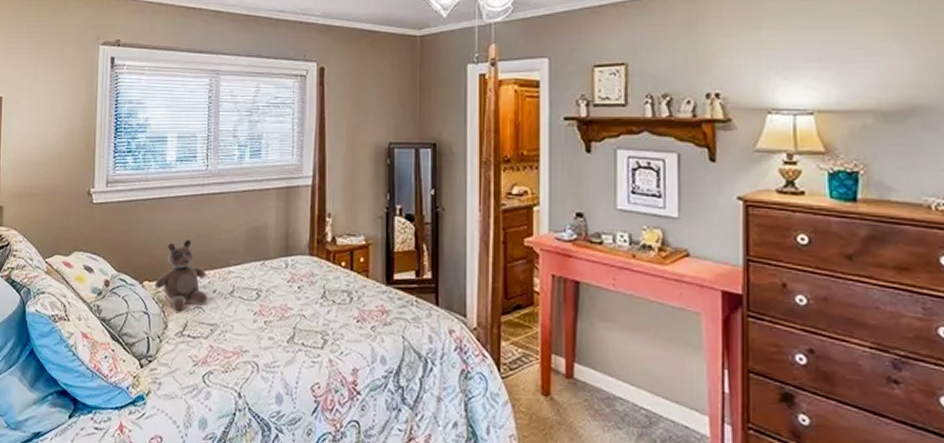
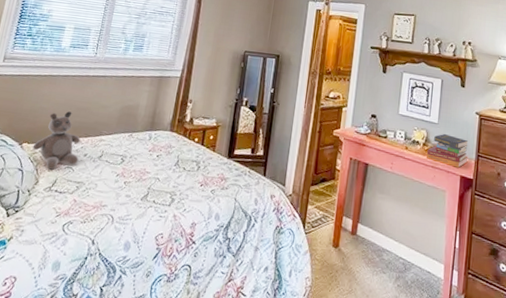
books: none [664,231,732,279] -> present [426,133,468,168]

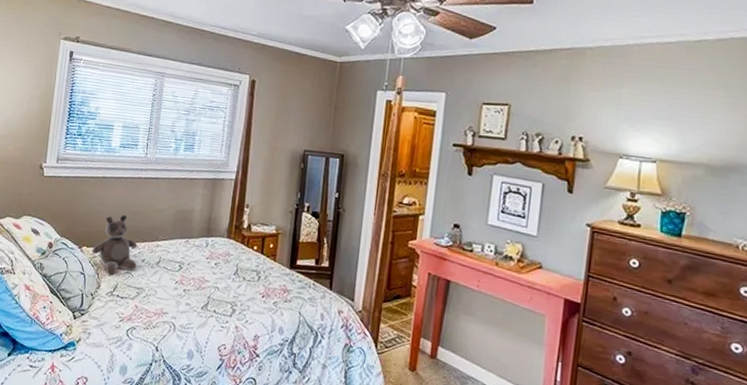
books: present [426,133,468,168] -> none [521,248,576,289]

